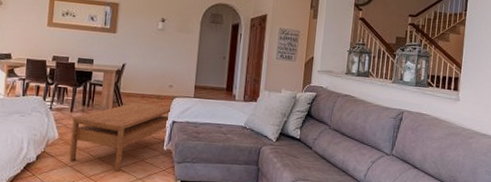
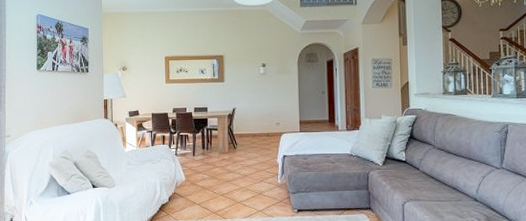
coffee table: present [69,102,173,171] -> none [195,141,282,206]

